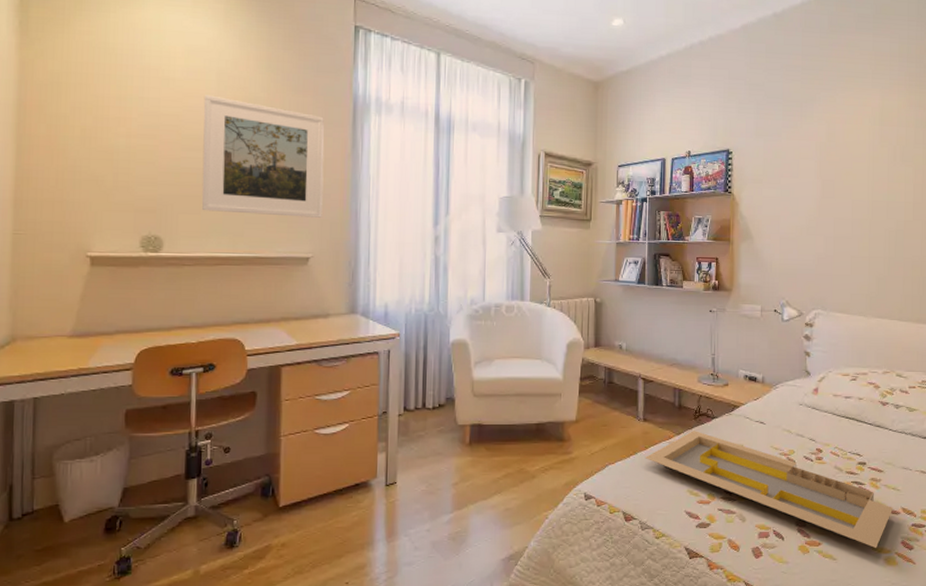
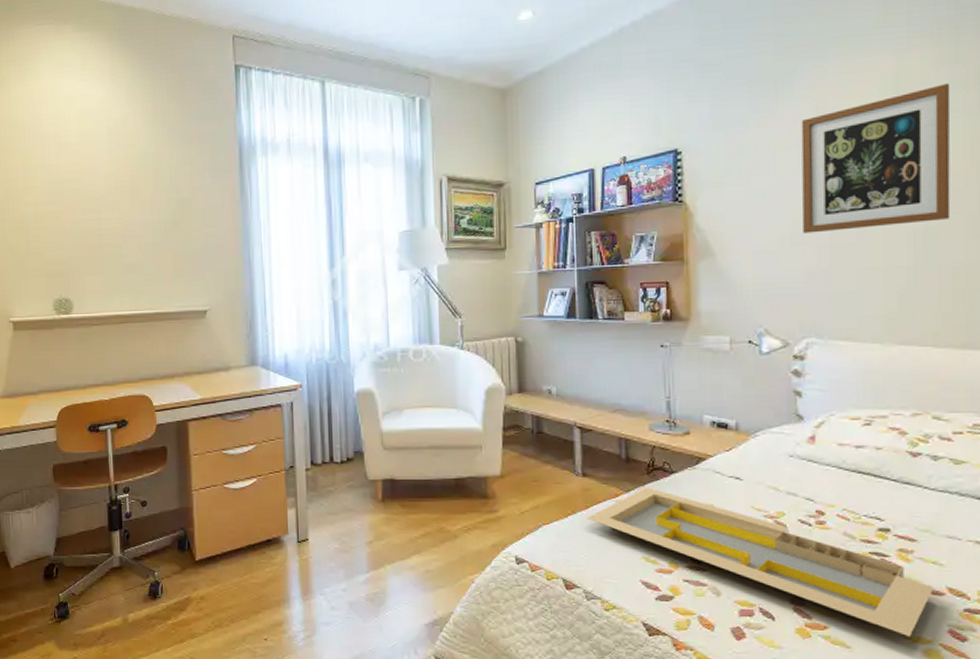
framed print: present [201,95,324,218] -> none [98,155,216,271]
wall art: none [816,122,915,227] -> present [801,84,951,234]

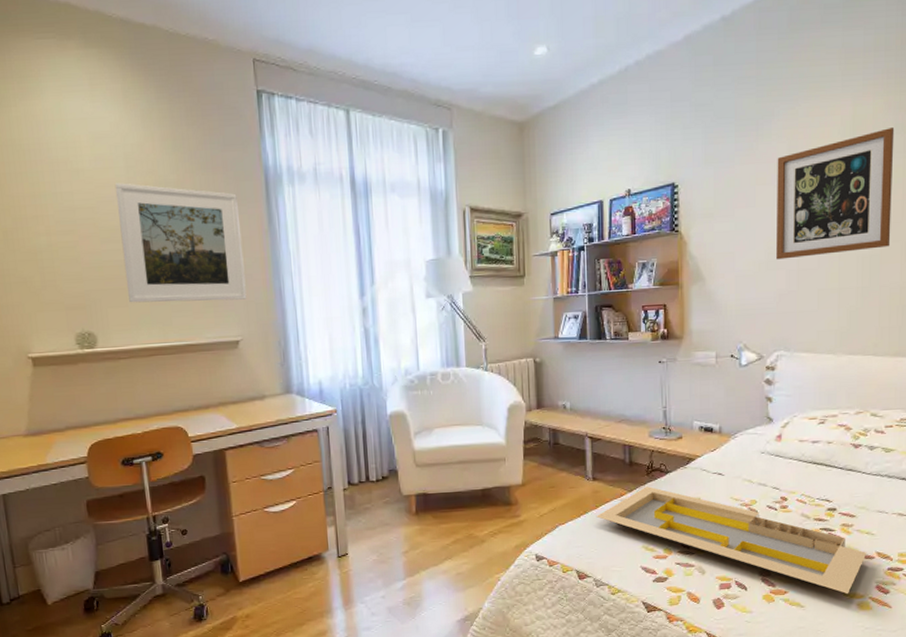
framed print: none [98,155,216,271] -> present [114,183,247,303]

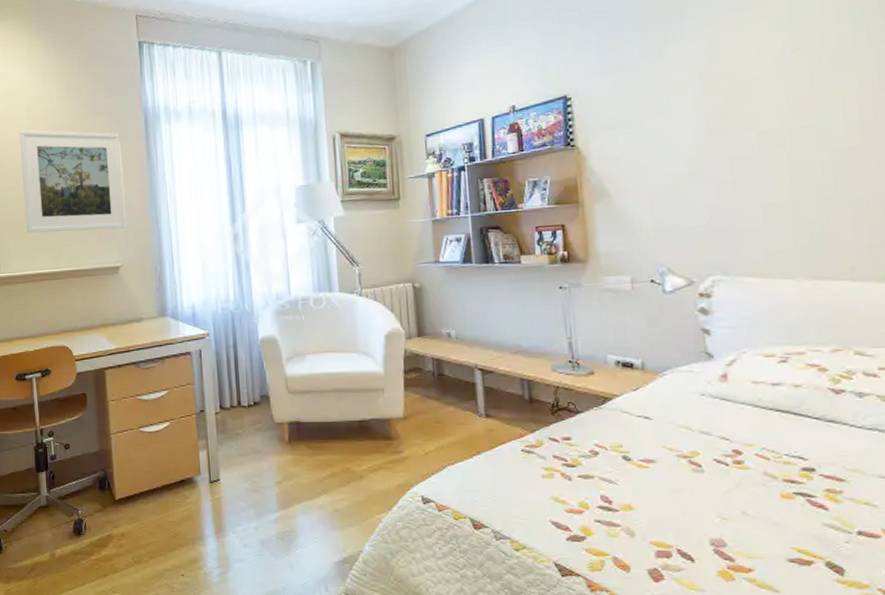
serving tray: present [596,486,867,595] -> none [491,428,869,582]
wall art: present [776,128,895,260] -> none [694,15,861,172]

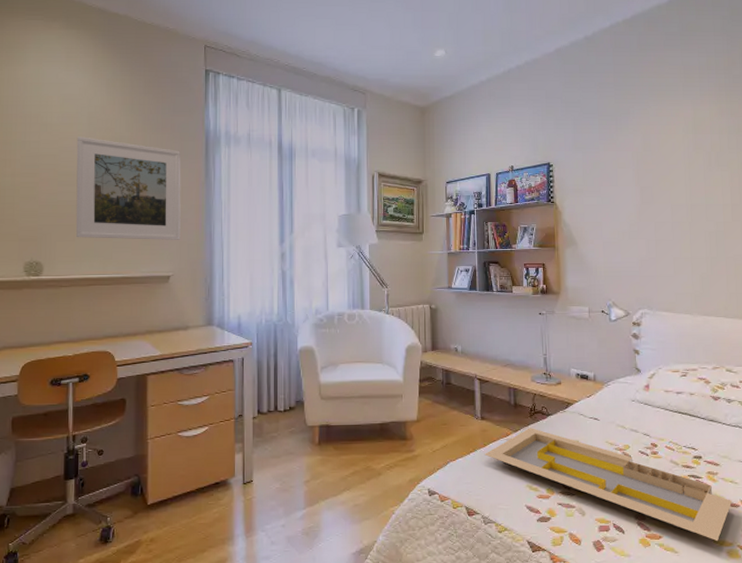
serving tray: none [491,428,869,582] -> present [484,428,733,542]

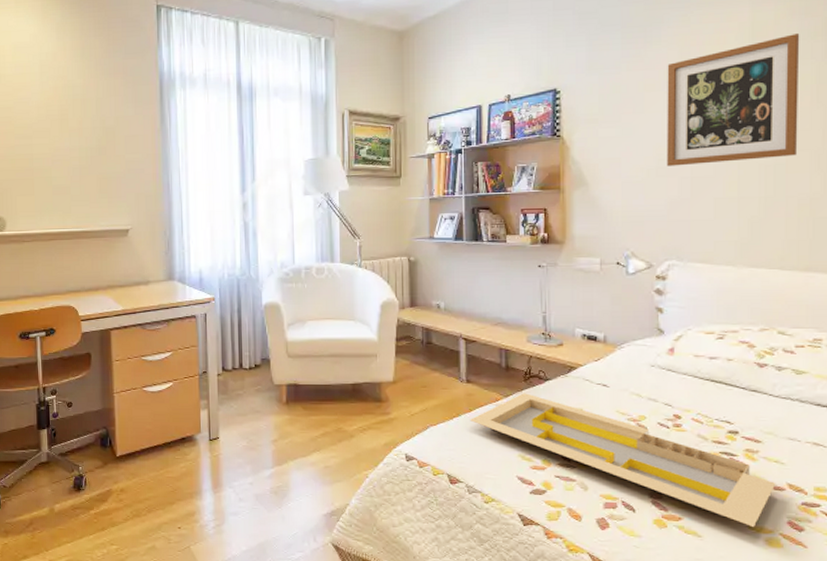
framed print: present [76,136,181,240] -> none [30,86,138,192]
wall art: none [634,129,732,231] -> present [667,34,800,167]

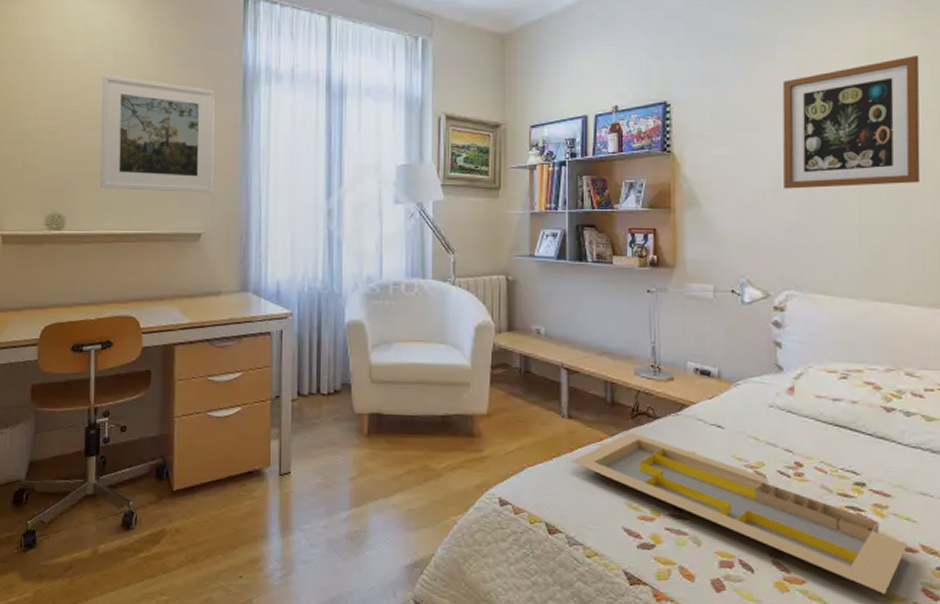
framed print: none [30,86,138,192] -> present [100,75,215,193]

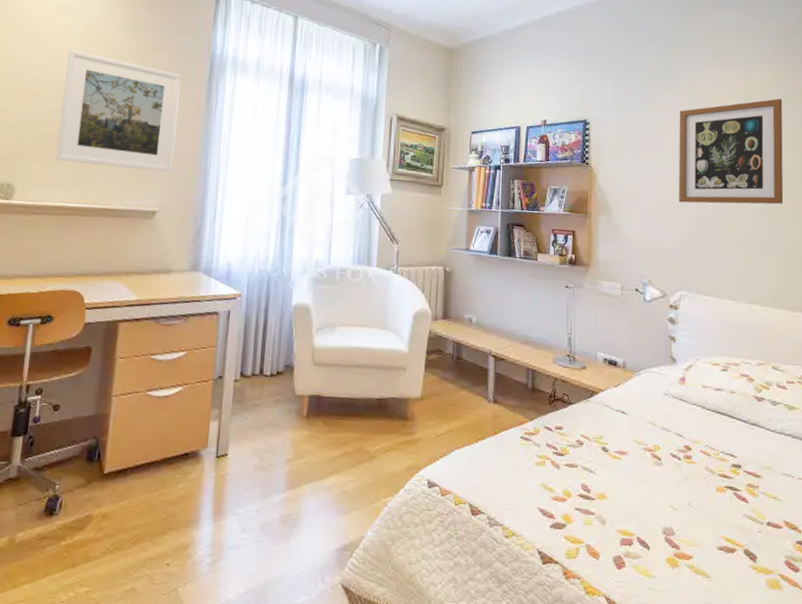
serving tray: present [570,432,908,595] -> none [494,417,774,568]

